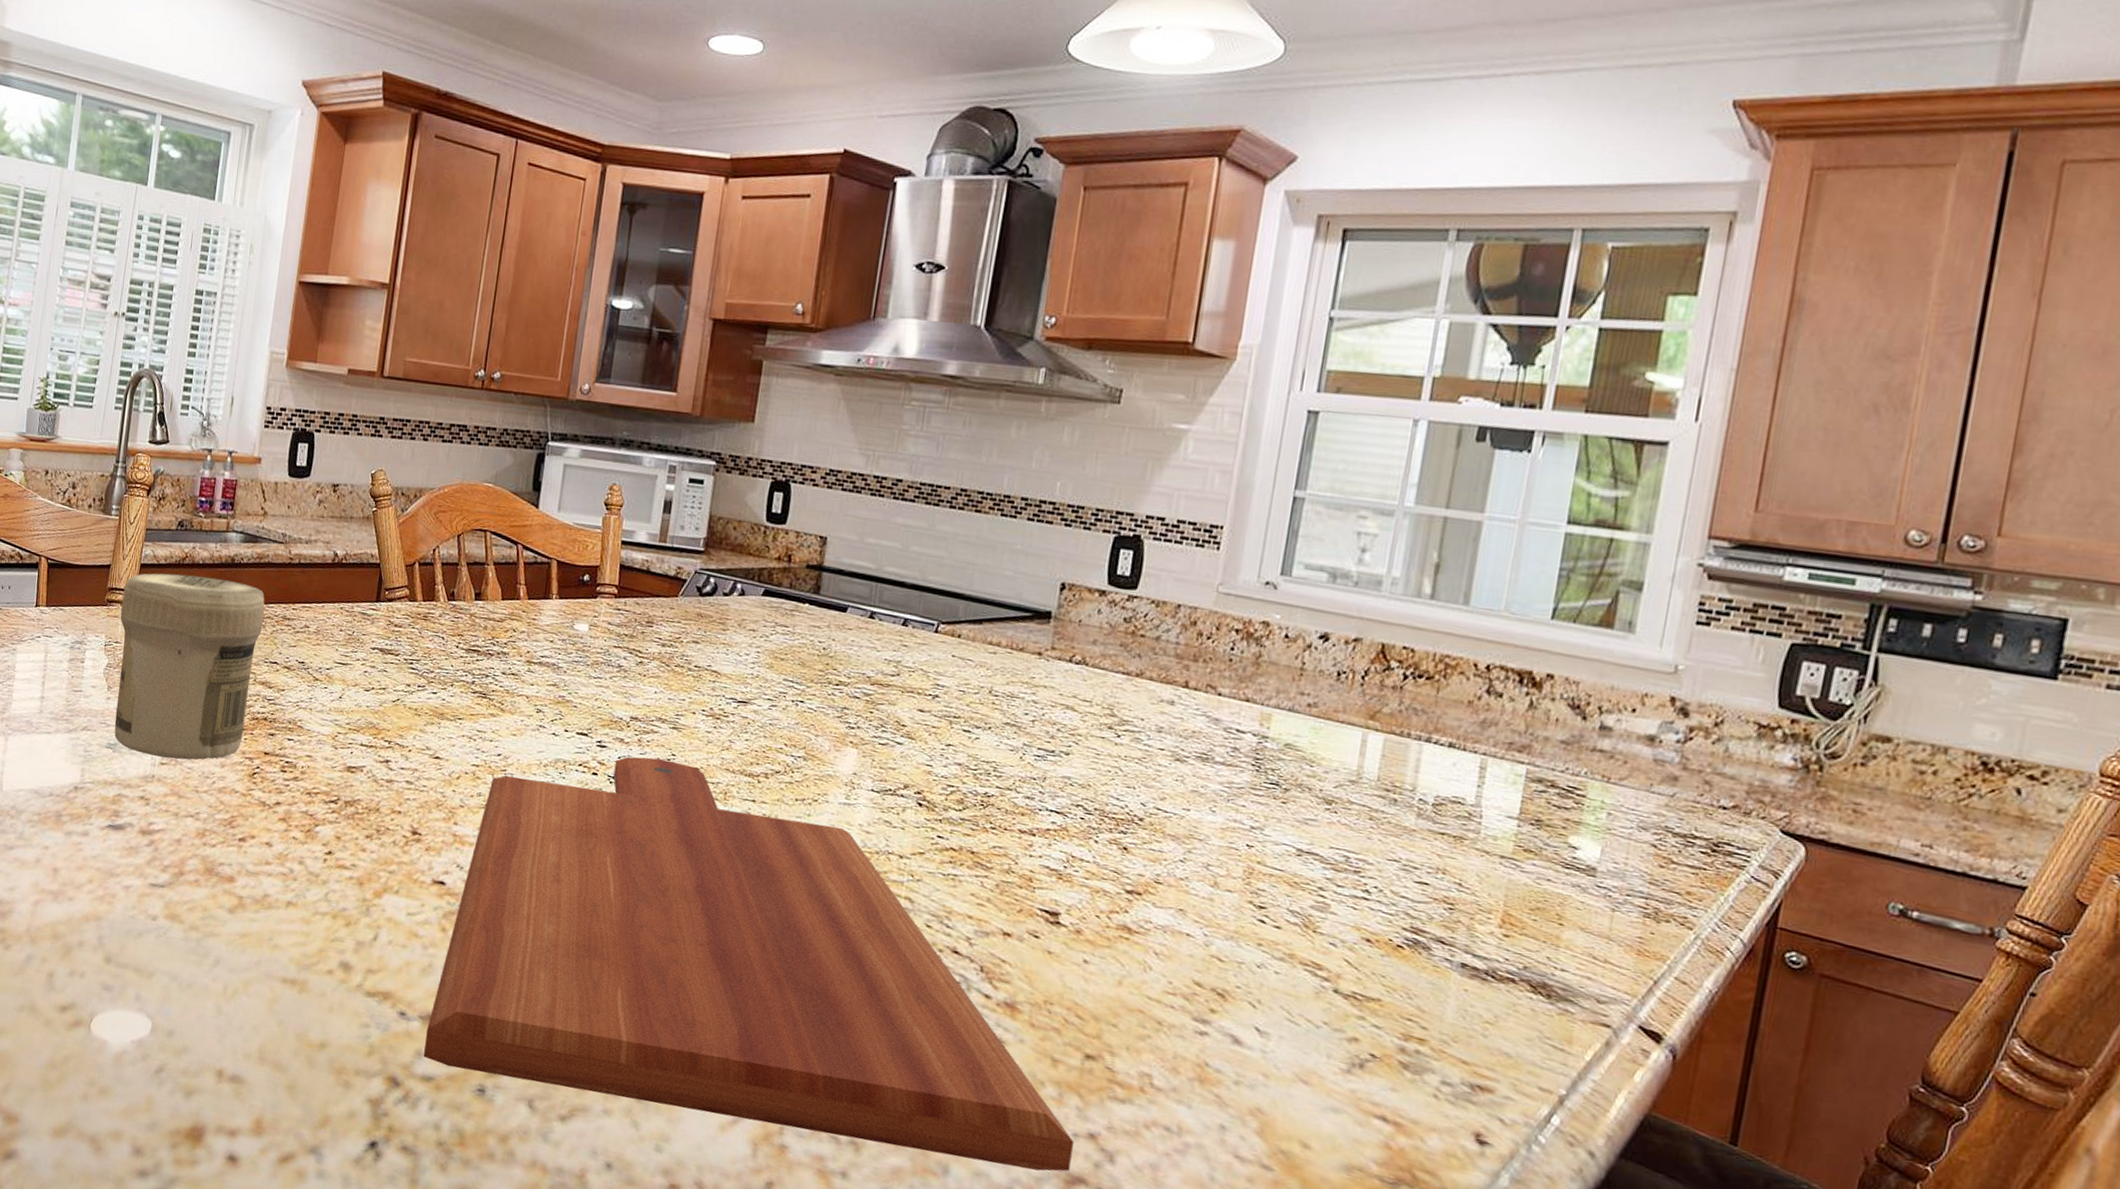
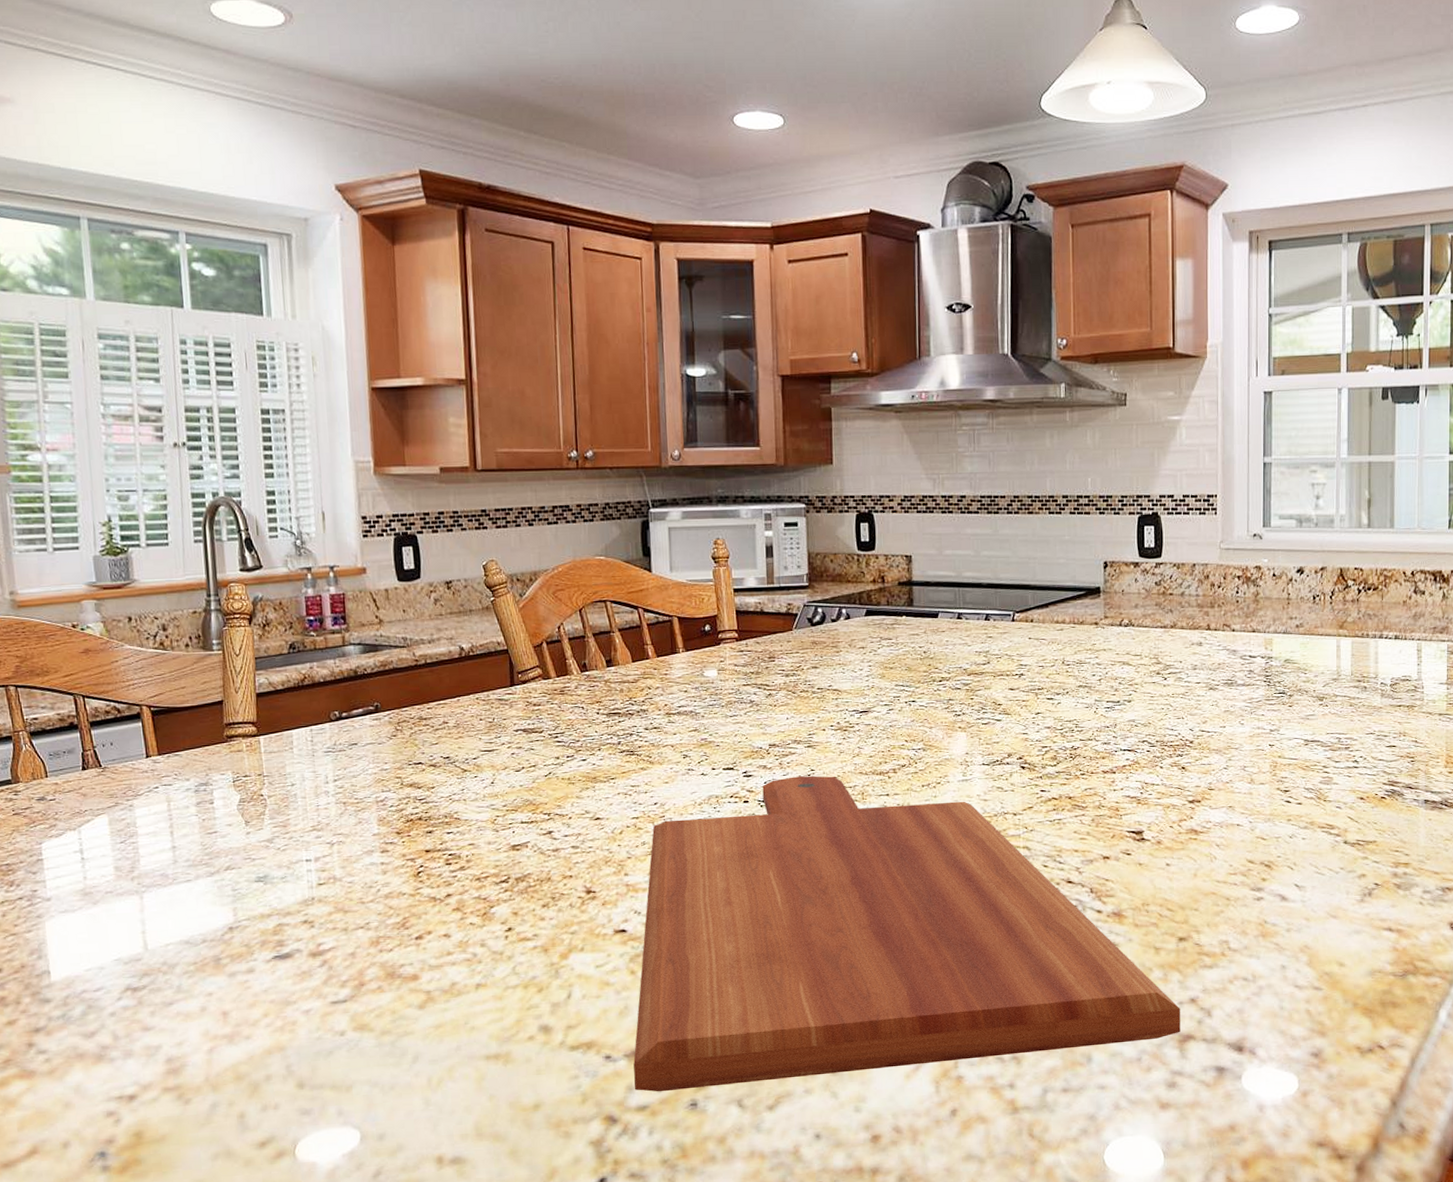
jar: present [114,573,265,760] -> none [242,692,401,879]

